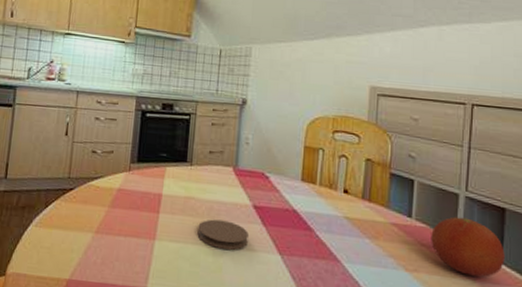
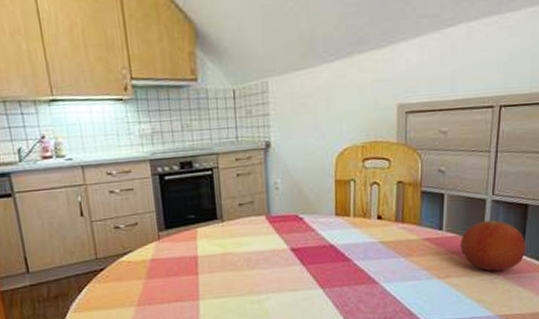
coaster: present [197,219,249,250] -> none [239,268,290,295]

